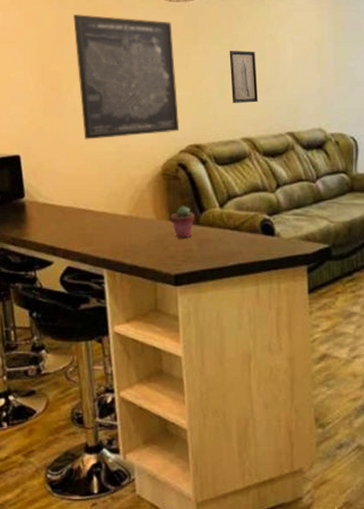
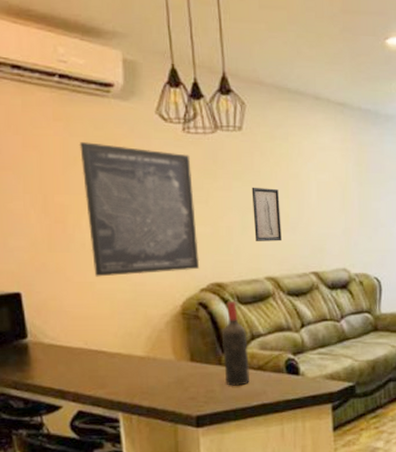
potted succulent: present [170,206,195,239] -> none [190,346,217,380]
wine bottle: none [199,161,227,246] -> present [221,300,250,386]

